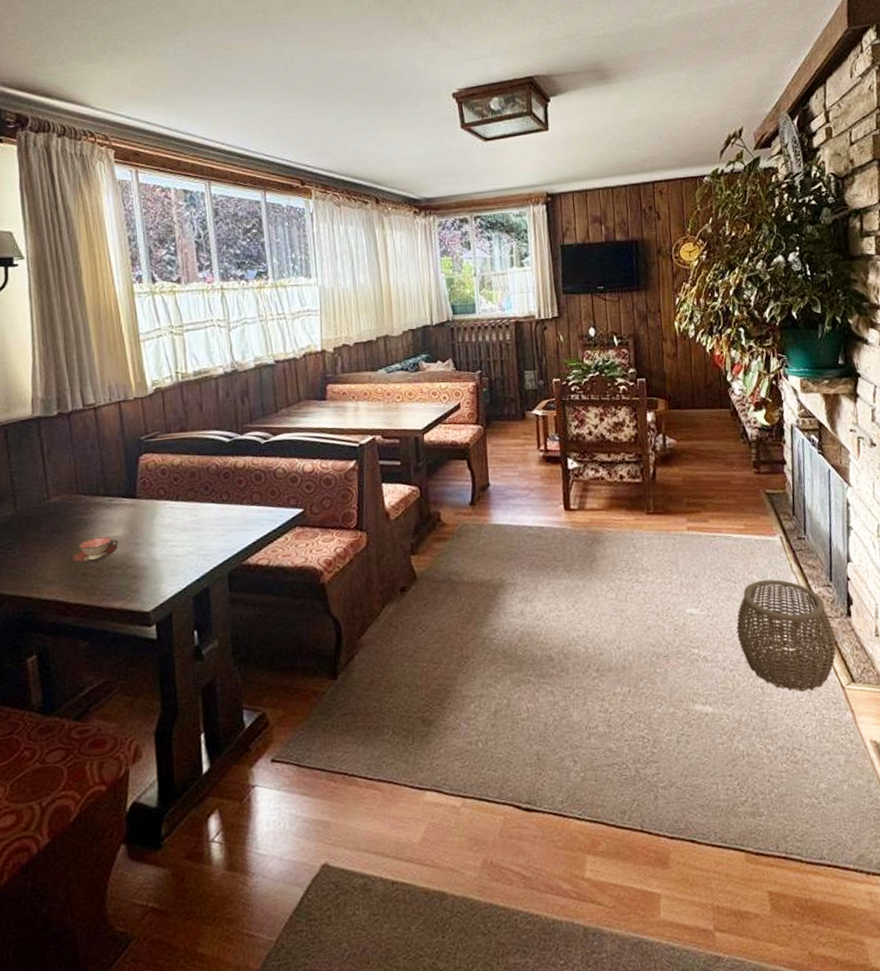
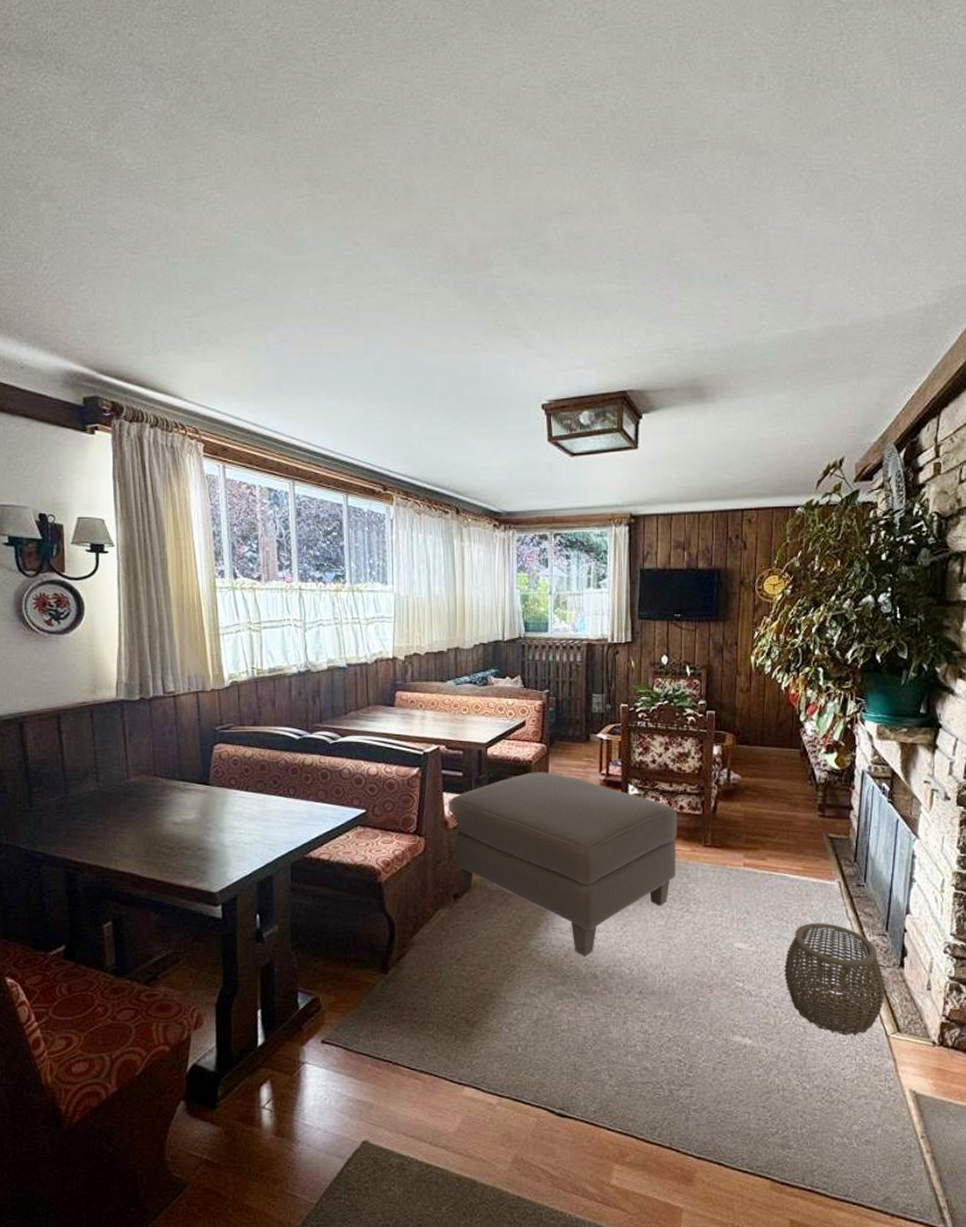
teacup: present [72,536,118,564] -> none [148,819,190,842]
ottoman: none [387,453,622,639] -> present [448,772,678,956]

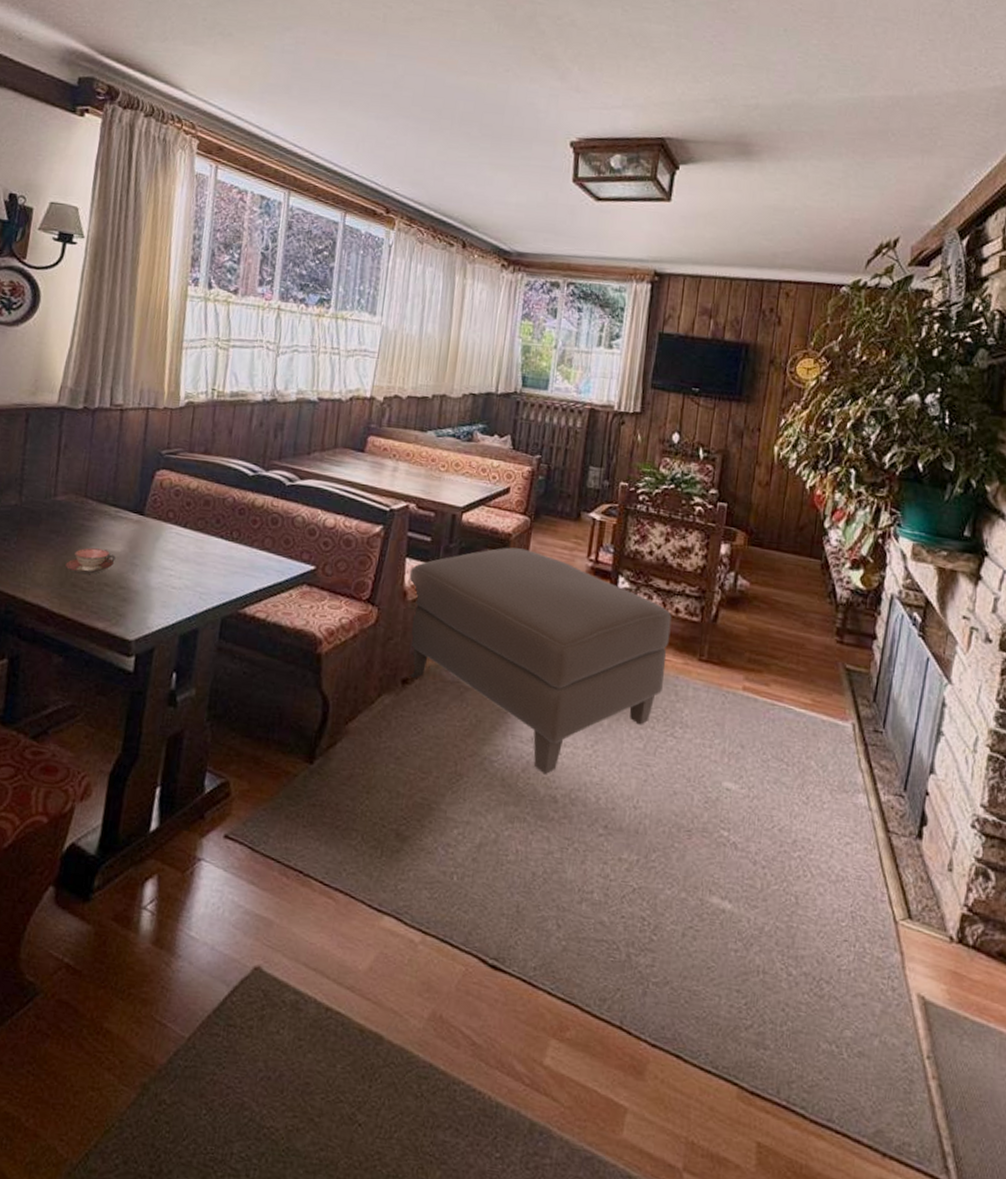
teacup: none [148,819,190,842] -> present [65,547,116,575]
woven basket: present [784,923,885,1036] -> none [778,769,899,916]

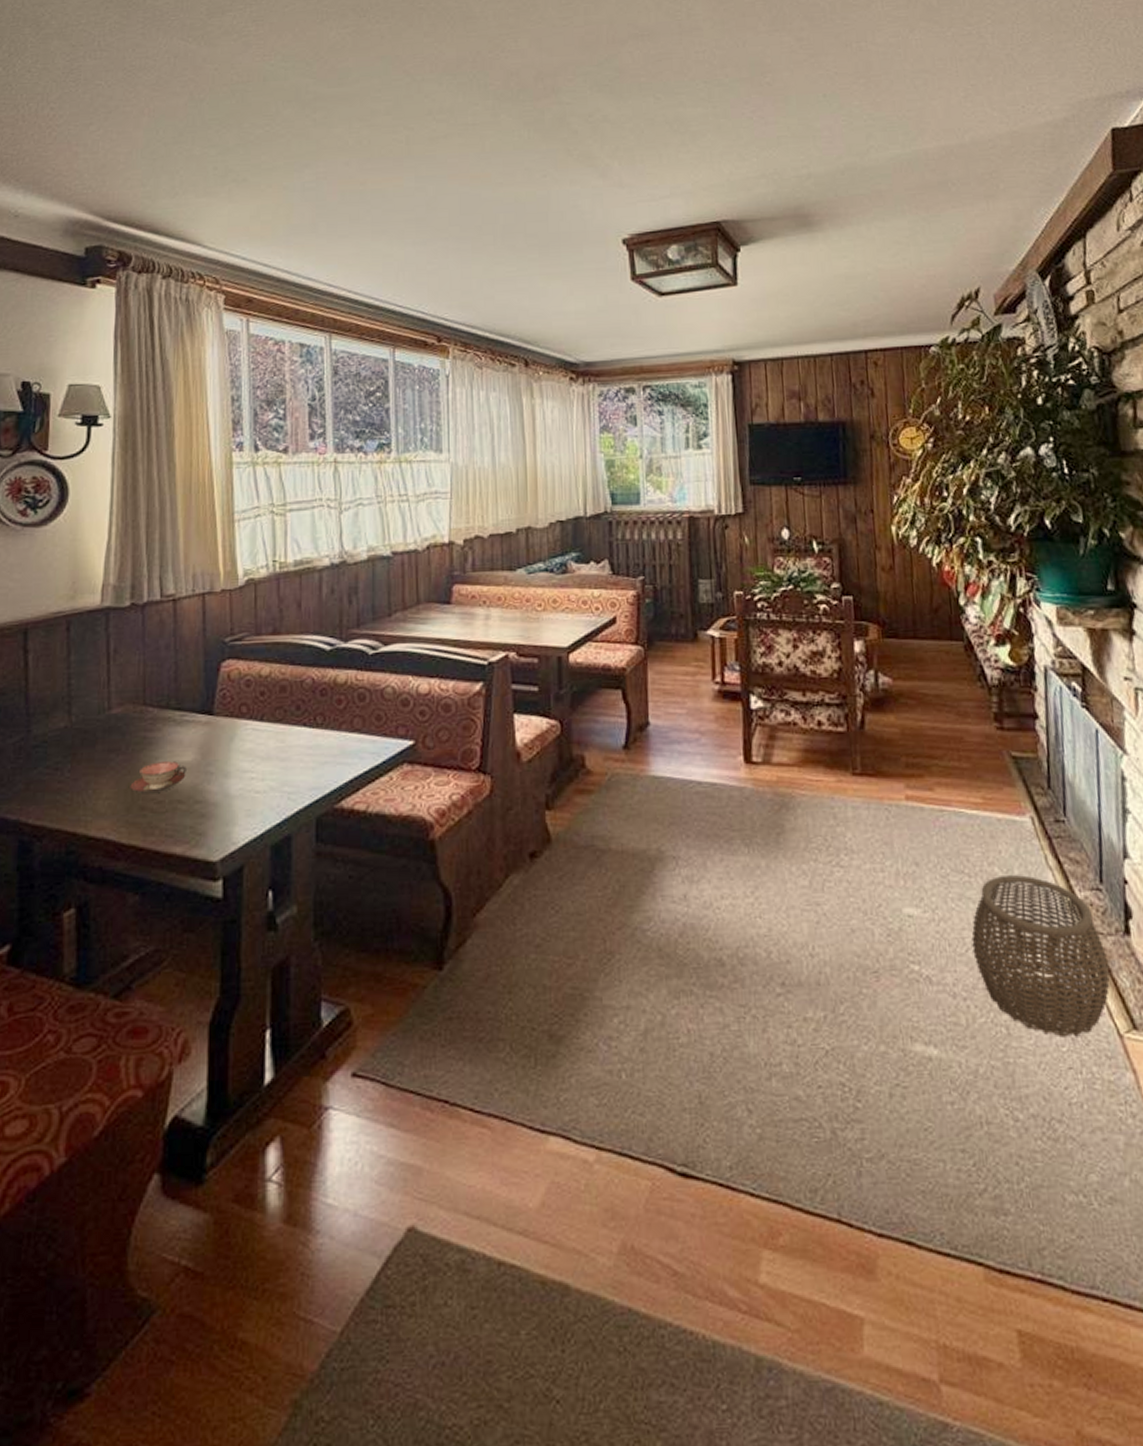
ottoman: present [408,547,672,774] -> none [520,682,819,934]
woven basket: none [778,769,899,916] -> present [971,875,1111,1038]

